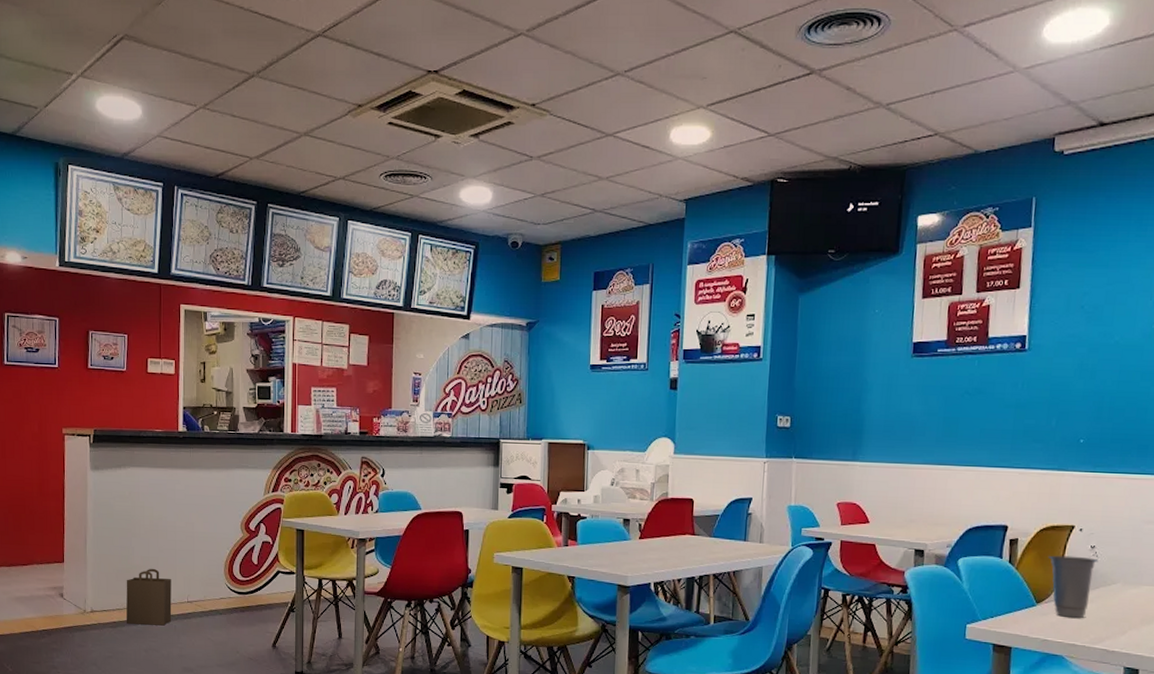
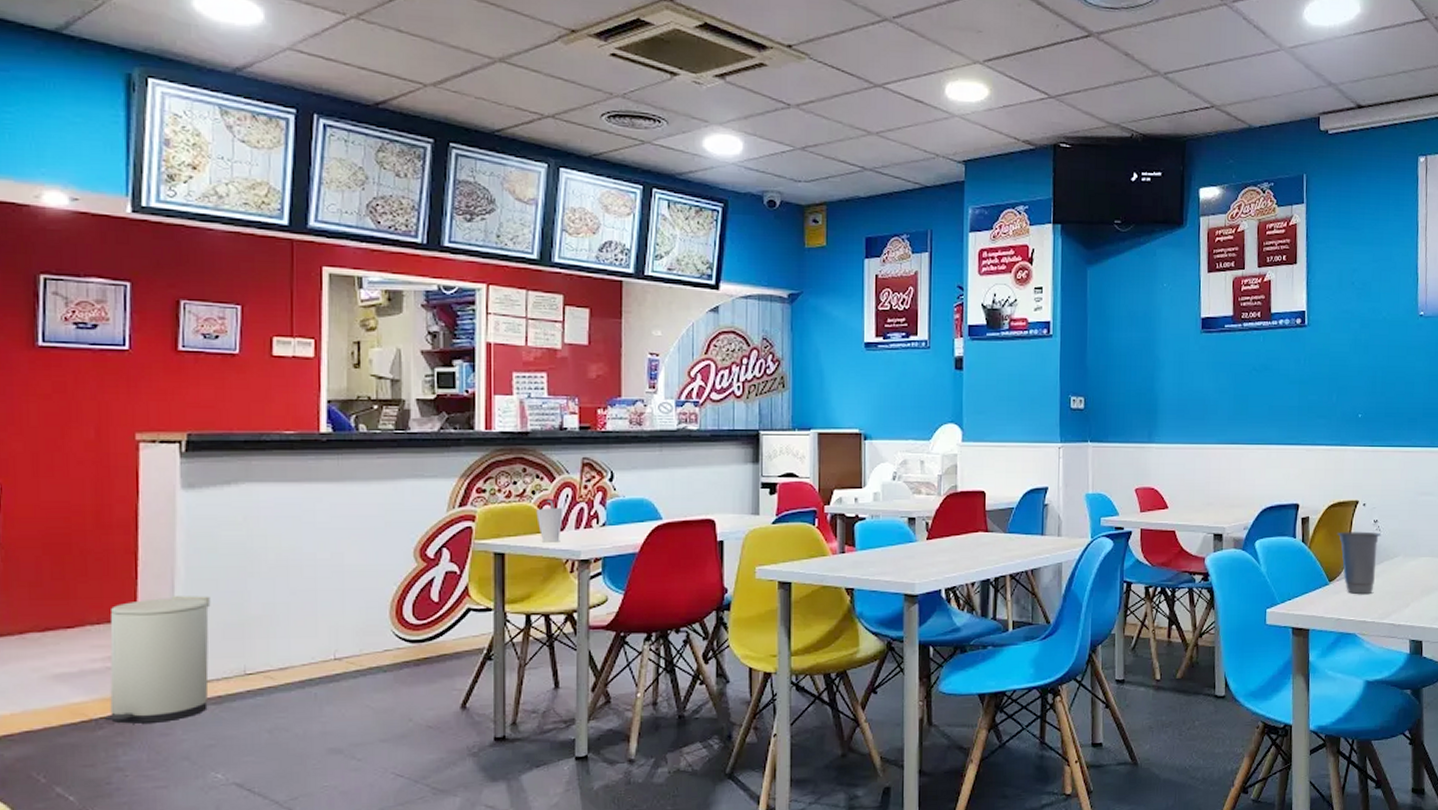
pedal bin: none [45,547,109,637] -> present [103,596,211,724]
shopping bag: present [126,568,172,626] -> none [237,617,310,697]
cup: none [327,489,347,524] -> present [536,499,563,544]

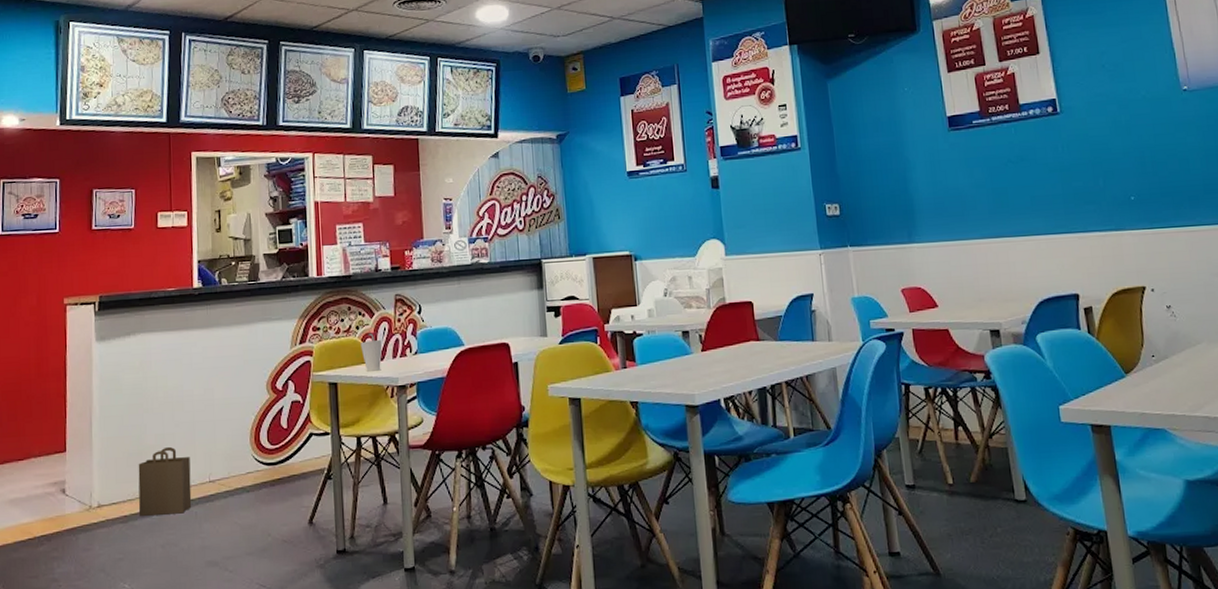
pedal bin: present [103,596,211,724] -> none [43,430,118,541]
shopping bag: none [237,617,310,697] -> present [138,446,192,516]
cup: present [1337,531,1381,595] -> none [1127,318,1179,387]

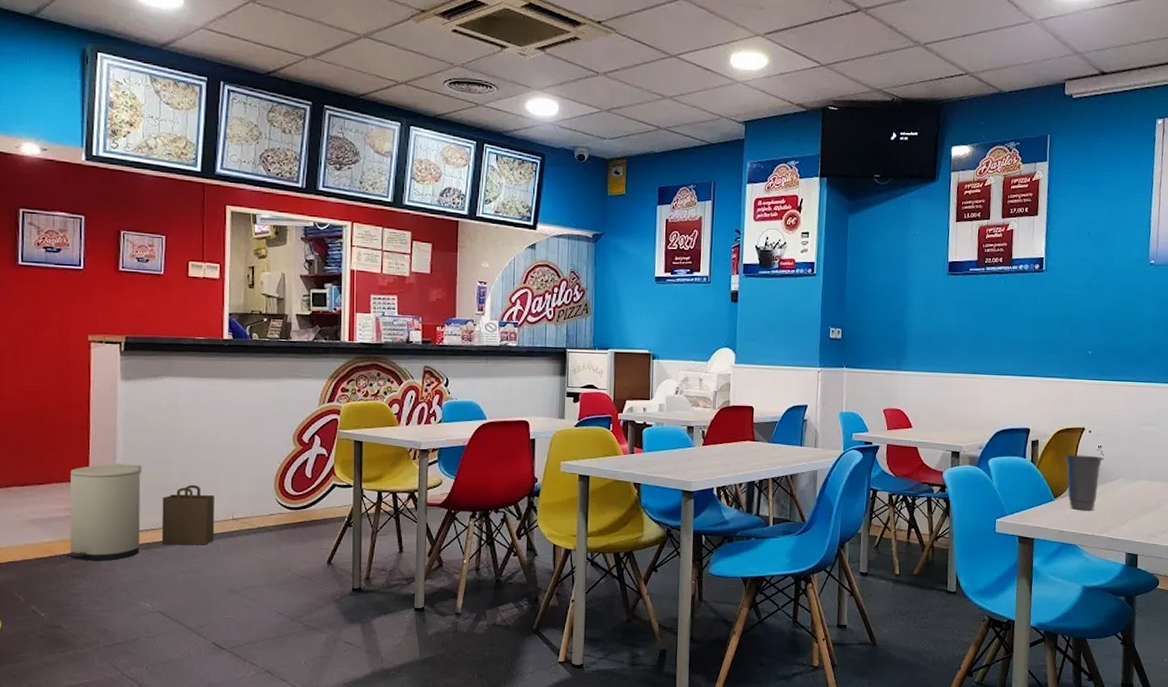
pedal bin: none [43,430,118,541] -> present [65,464,142,561]
cup: present [360,333,383,373] -> none [387,399,409,435]
cup: none [1127,318,1179,387] -> present [1064,454,1104,511]

